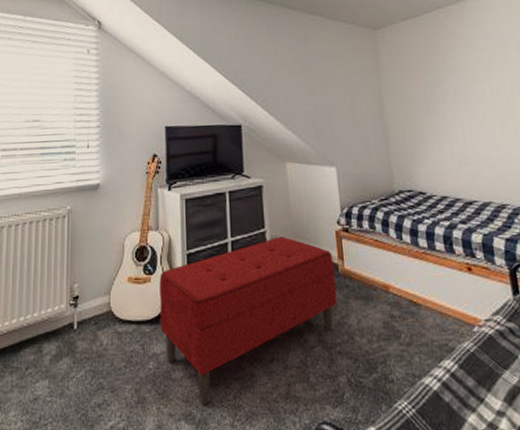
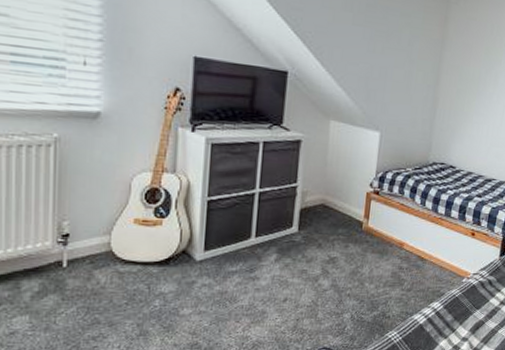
bench: present [159,236,338,405] -> none [170,192,360,337]

